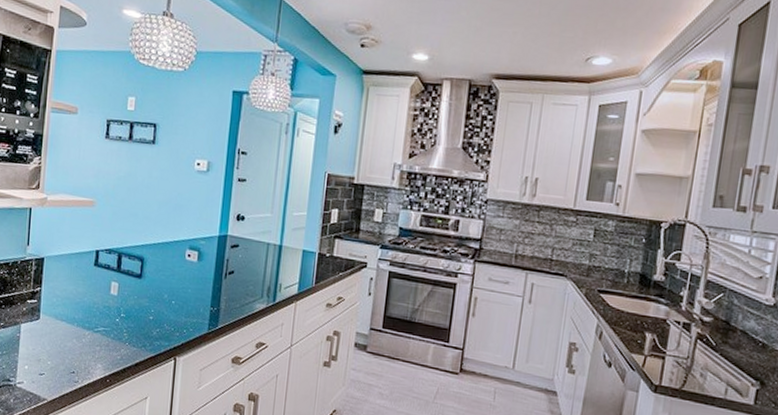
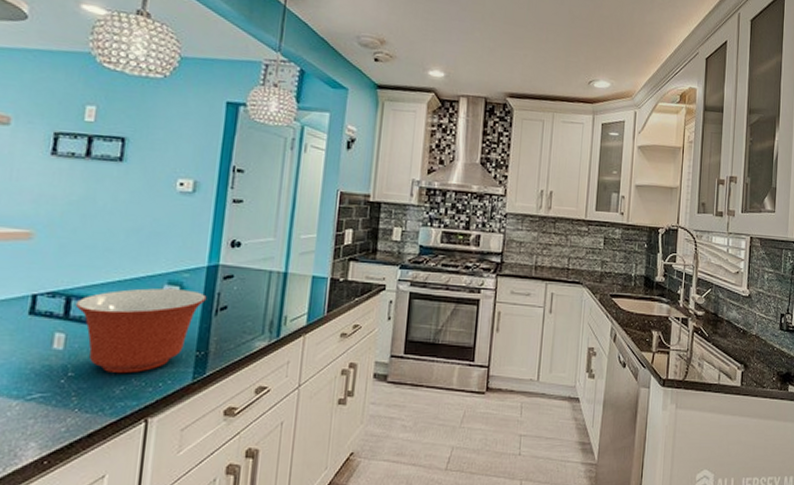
mixing bowl: none [124,251,218,320] -> present [75,288,207,374]

